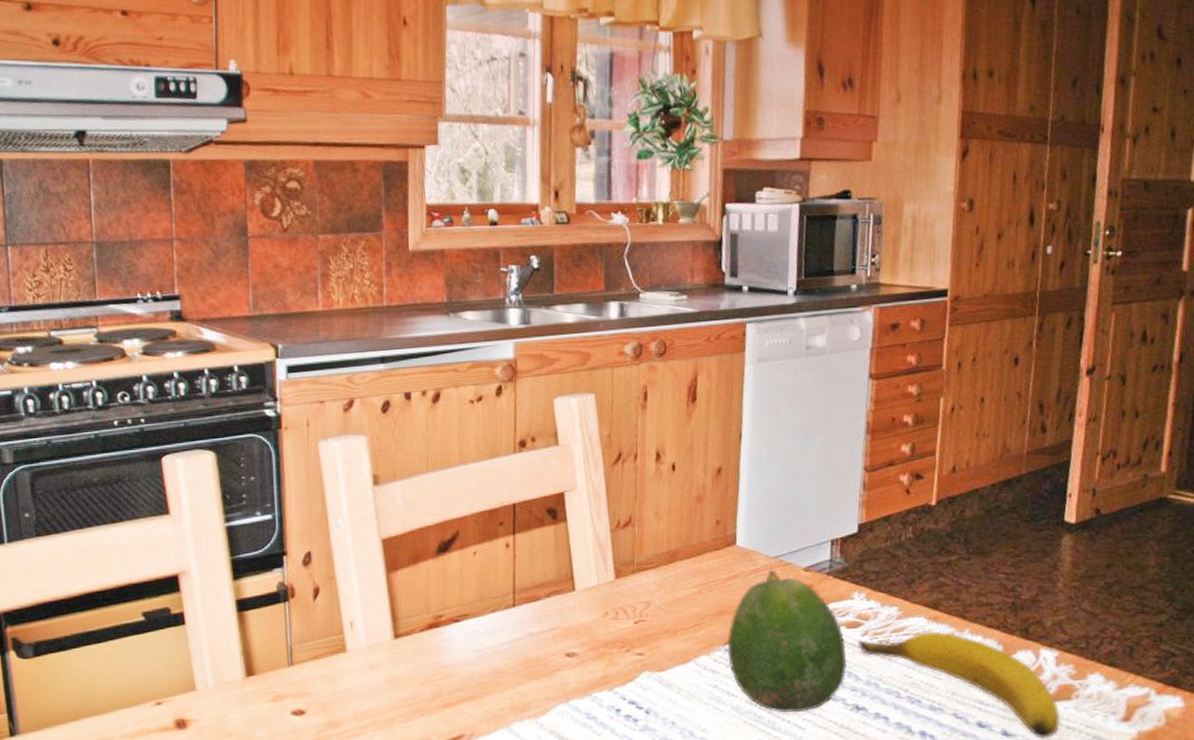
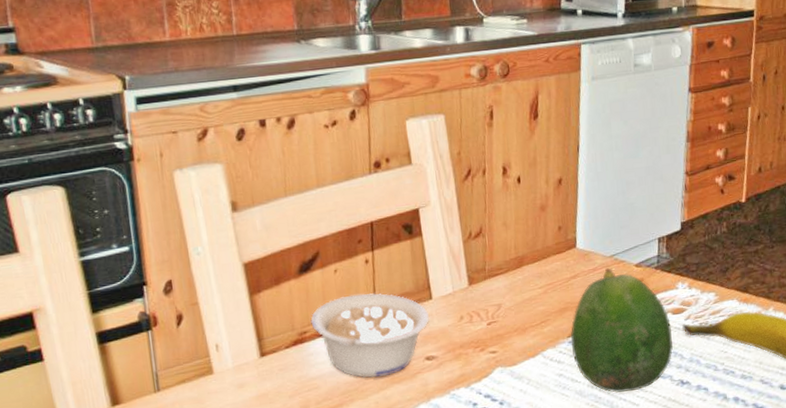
legume: none [447,579,573,671] -> present [310,293,430,378]

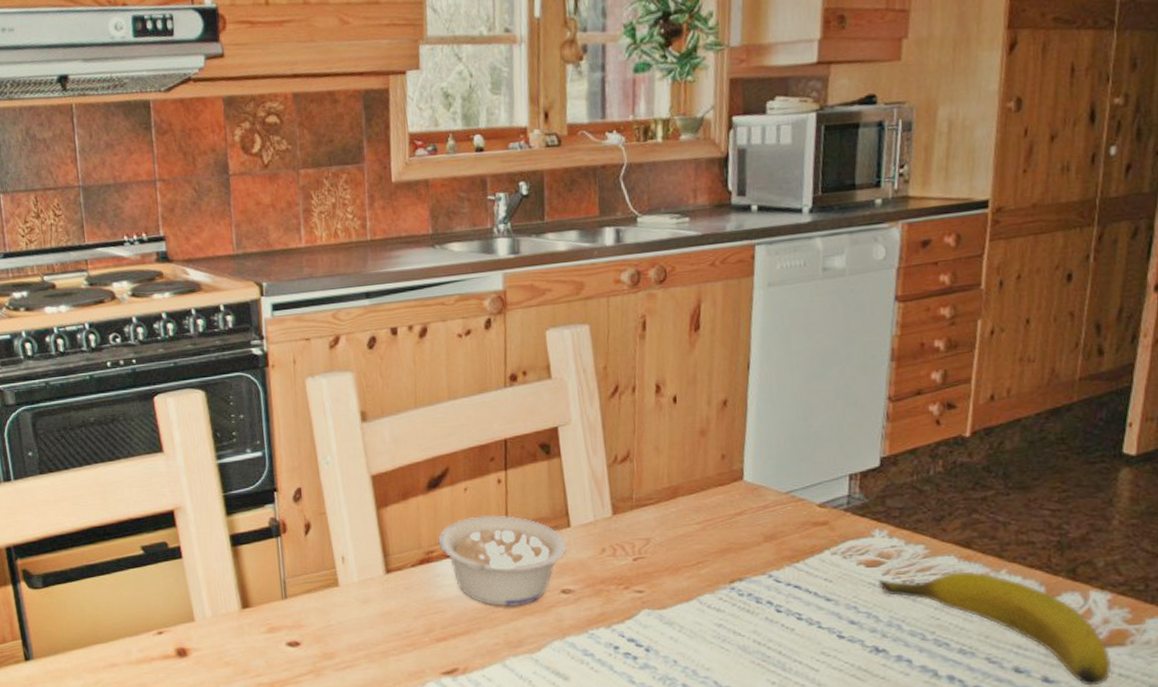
fruit: present [571,267,673,393] -> none [733,505,865,654]

